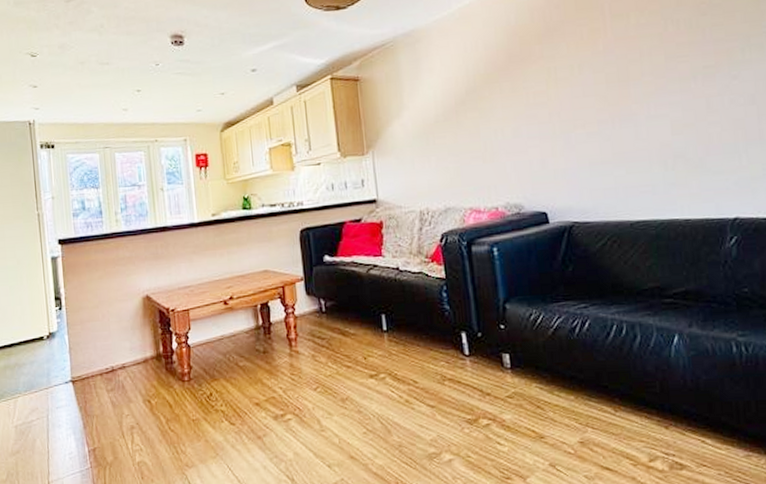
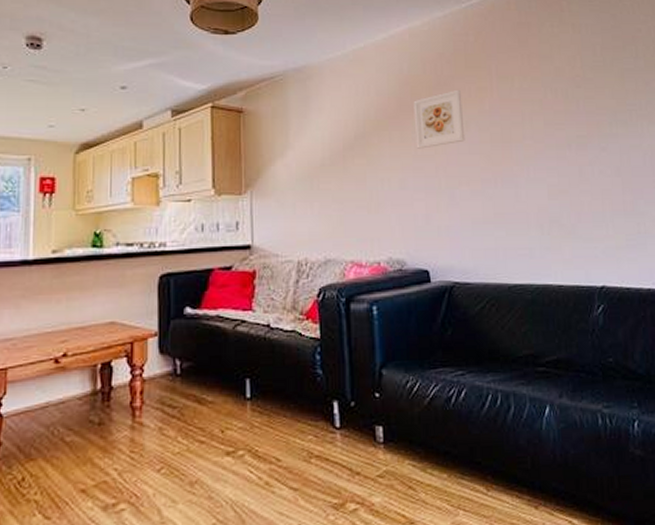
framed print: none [522,33,579,97] -> present [413,89,465,149]

